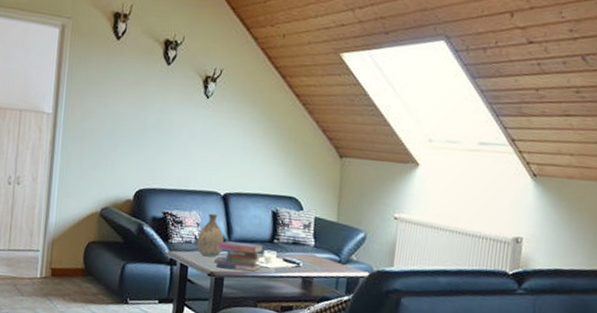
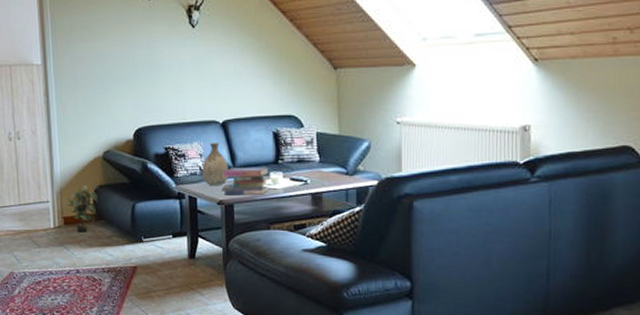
potted plant: none [55,239,93,287] -> present [65,184,100,233]

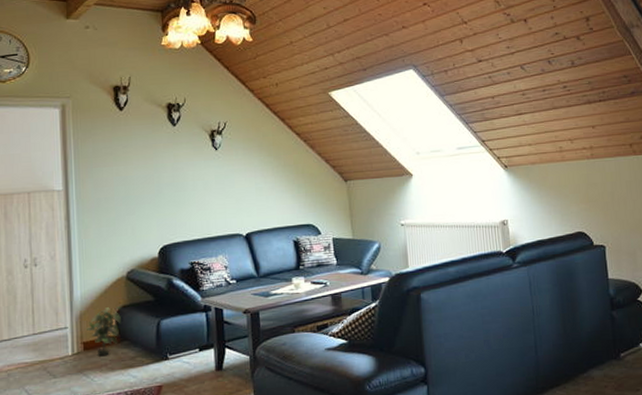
vase: present [202,143,229,186] -> none [227,254,254,296]
books: present [222,167,268,196] -> none [247,273,291,304]

